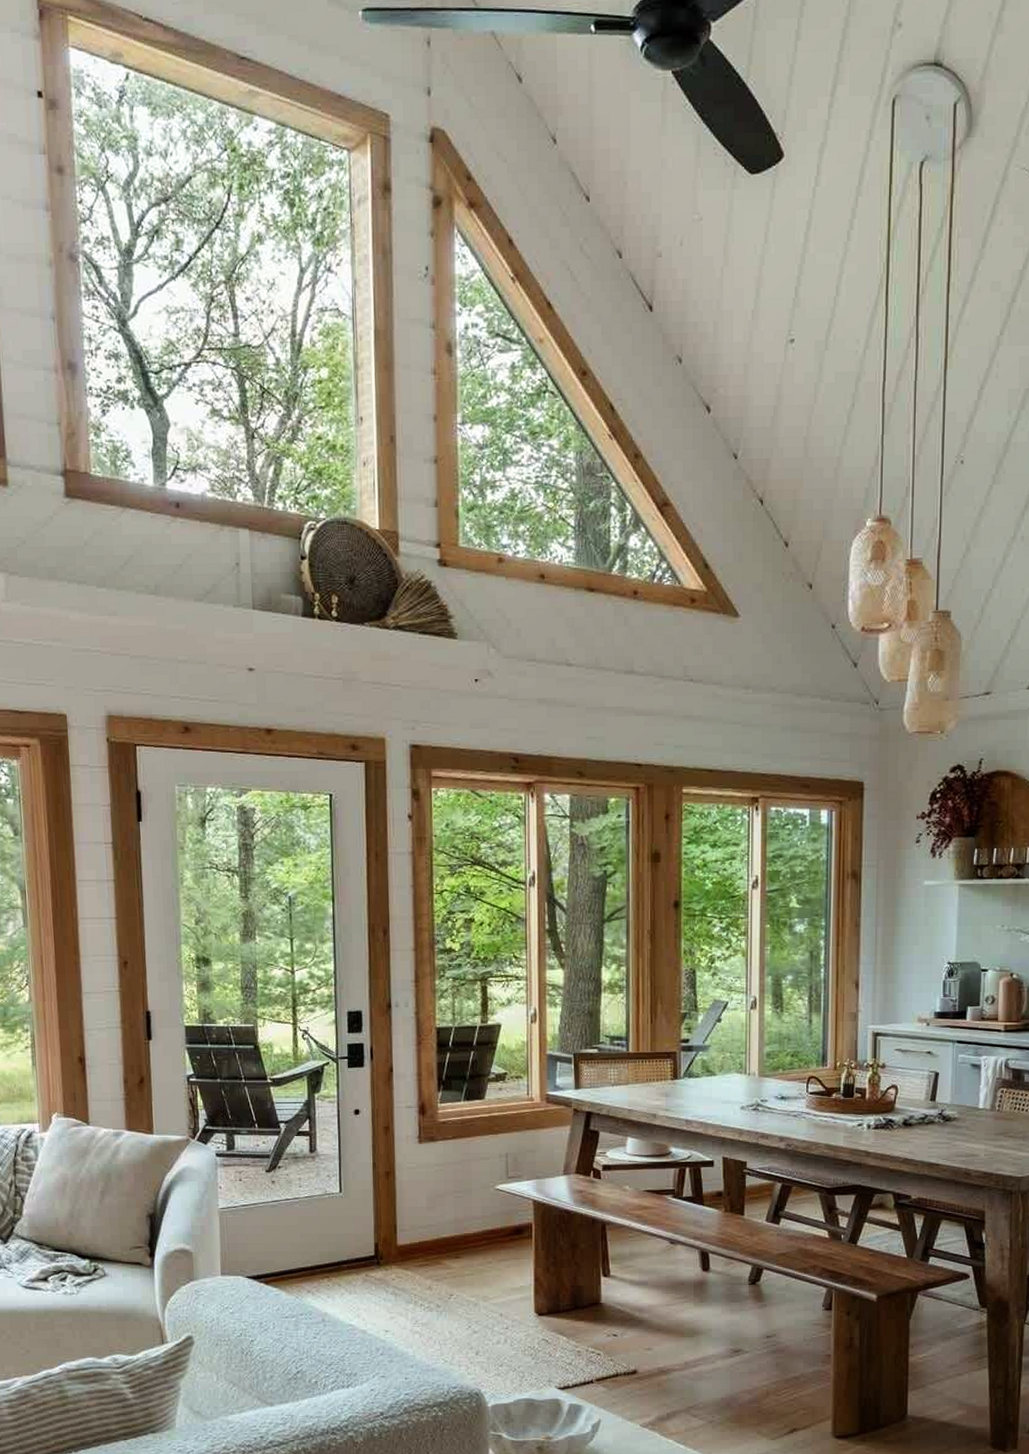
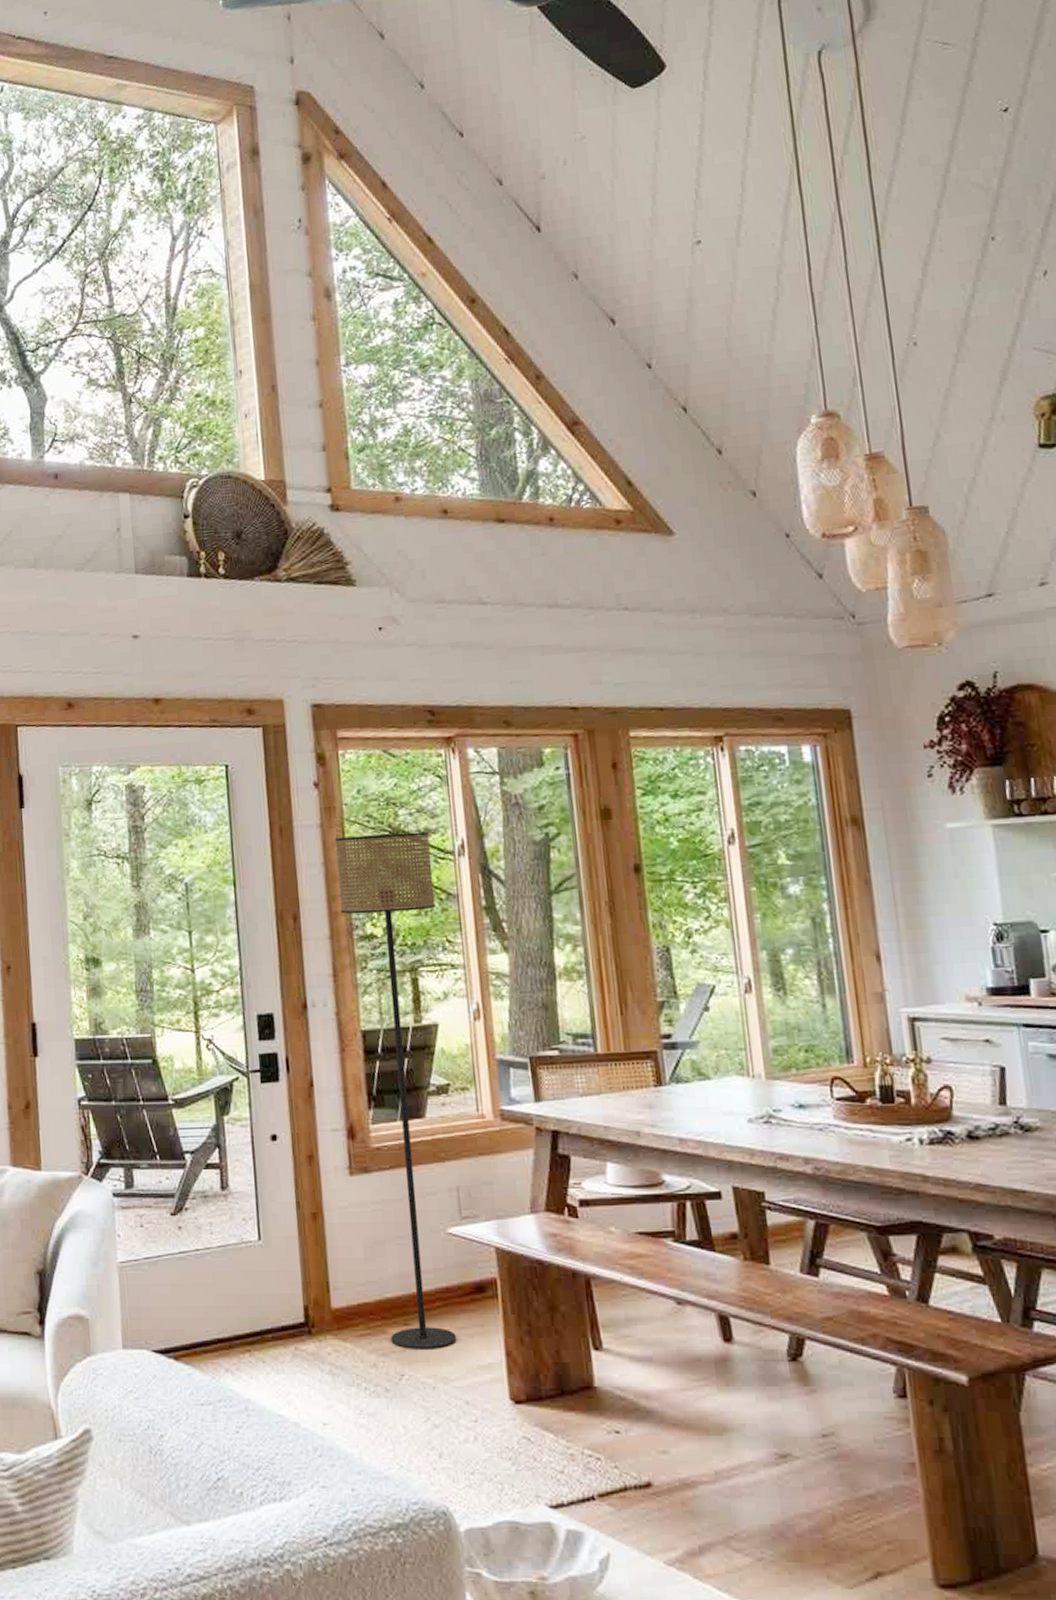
floor lamp: none [423,863,507,1276] -> present [334,831,457,1349]

